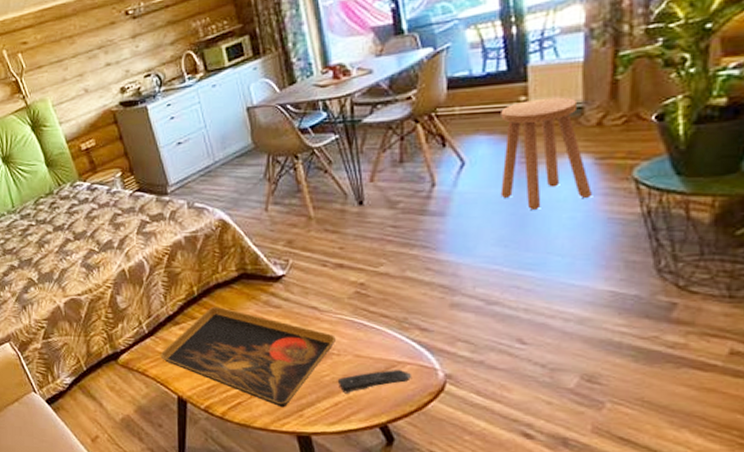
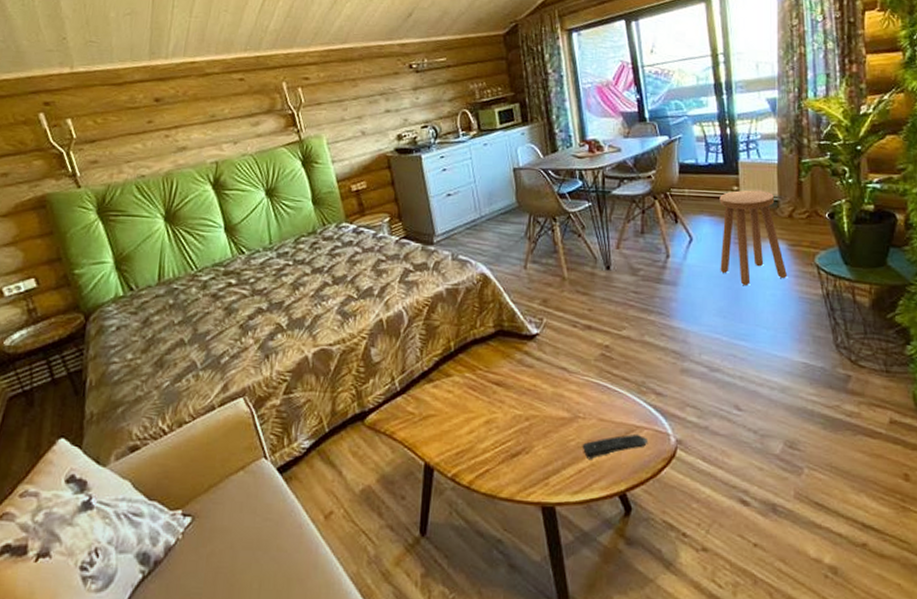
decorative tray: present [160,307,336,408] -> none [410,364,582,476]

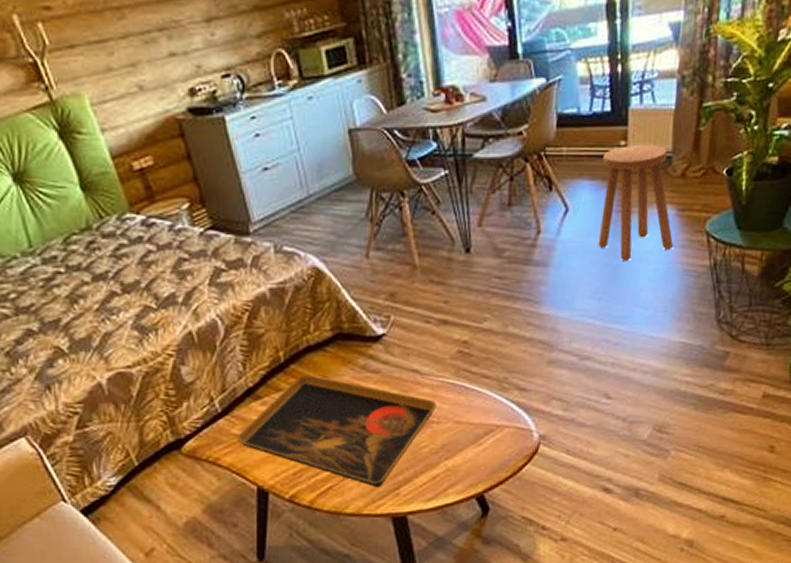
decorative tray: none [410,364,582,476] -> present [236,375,436,488]
remote control: present [582,434,649,460] -> none [436,433,510,465]

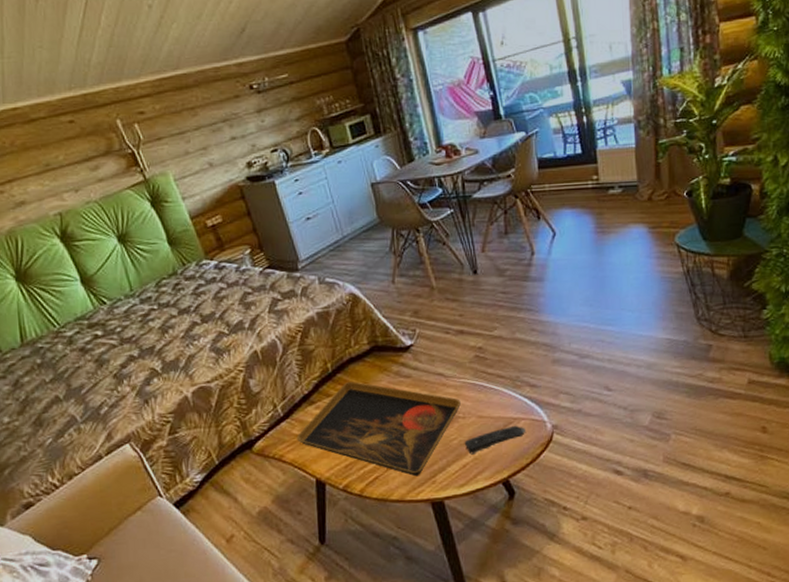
remote control: none [436,433,510,465] -> present [464,425,526,455]
stool: present [598,144,673,260] -> none [580,176,649,272]

